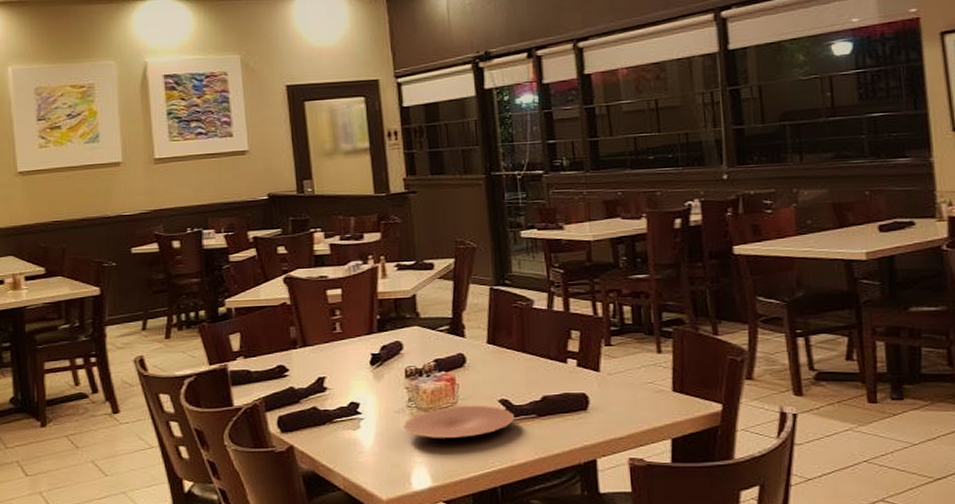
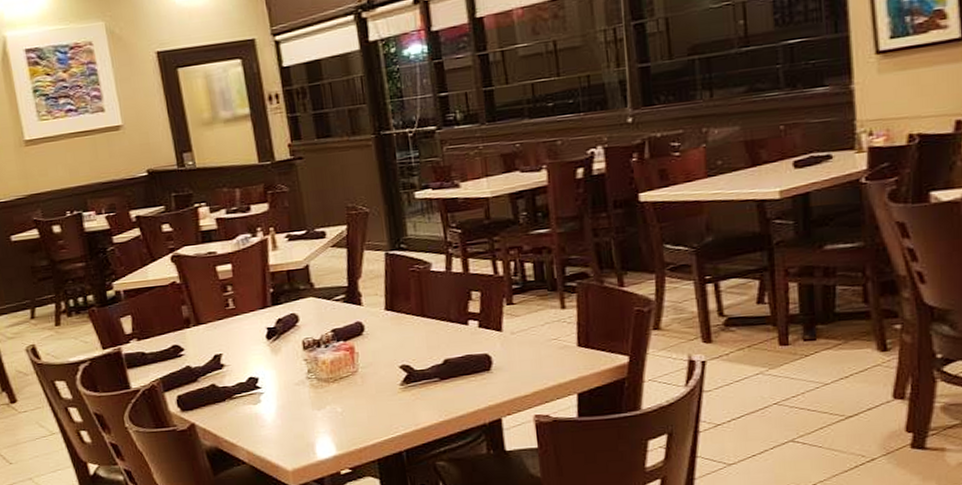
plate: present [403,406,514,438] -> none [304,372,416,408]

